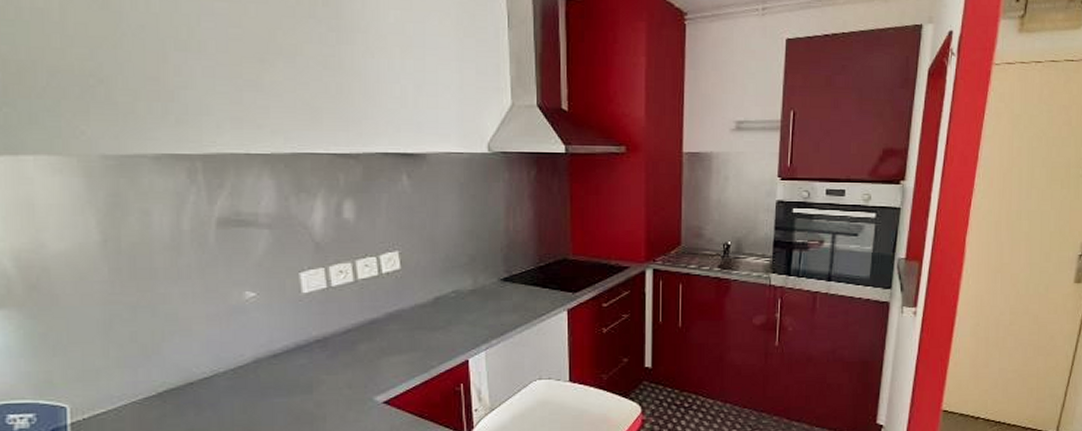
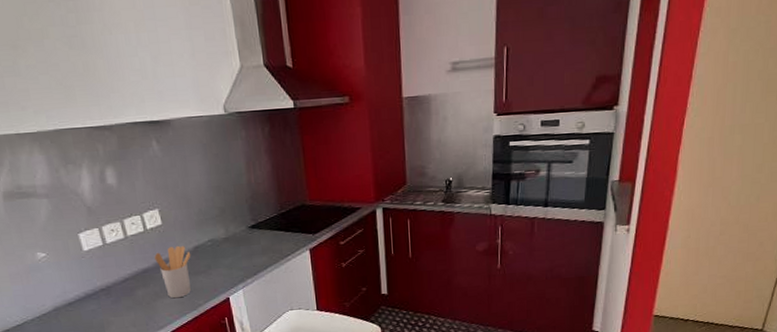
utensil holder: none [386,294,430,357] -> present [154,245,191,299]

